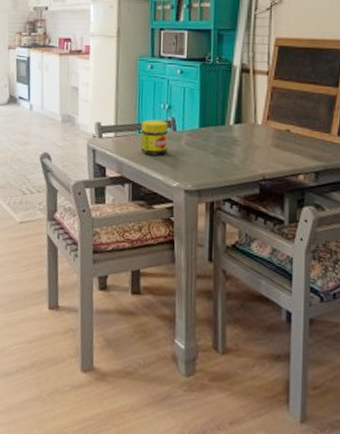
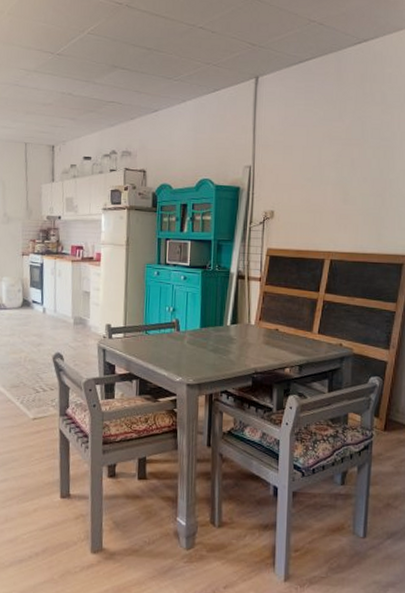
jar: present [140,119,169,155] -> none [147,321,173,353]

